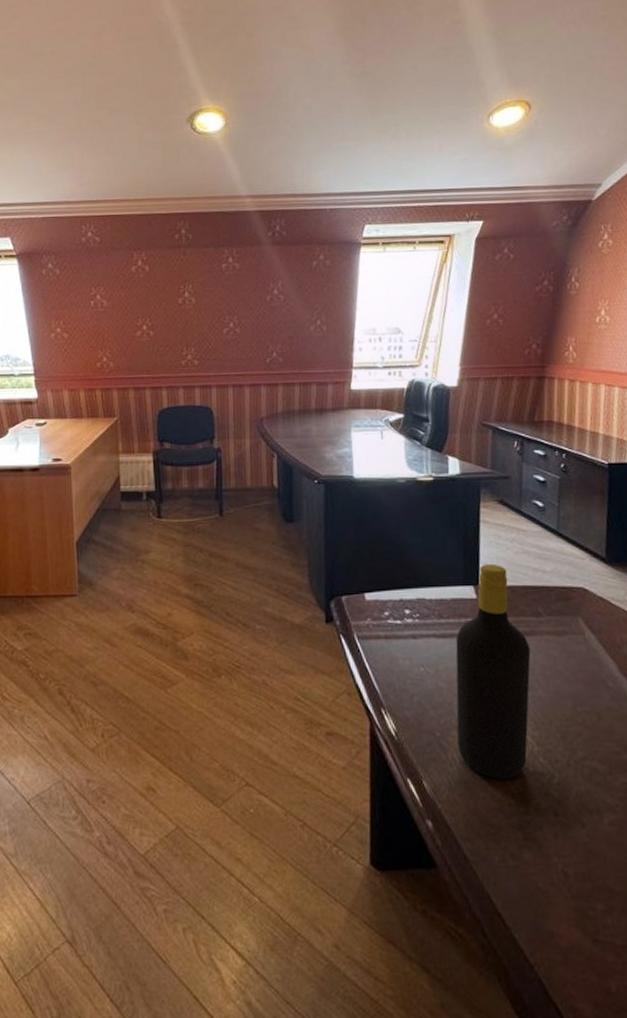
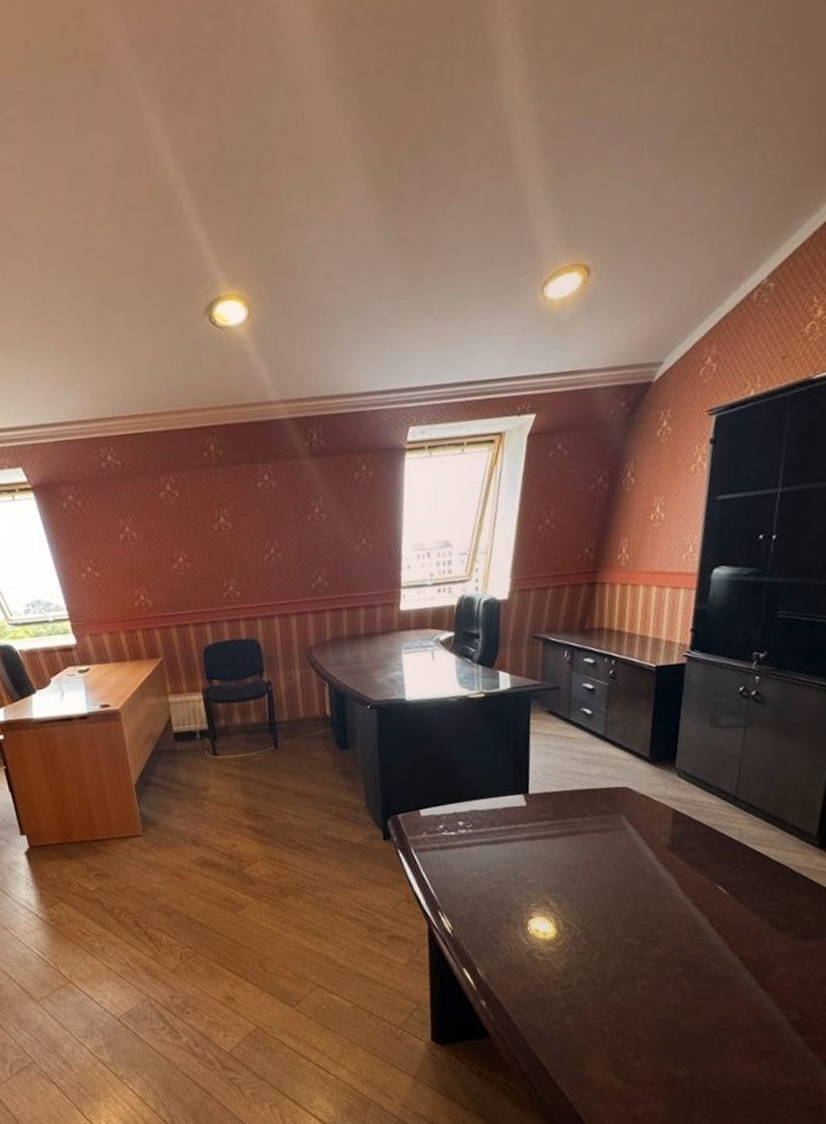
bottle: present [455,563,531,779] -> none [506,772,576,961]

